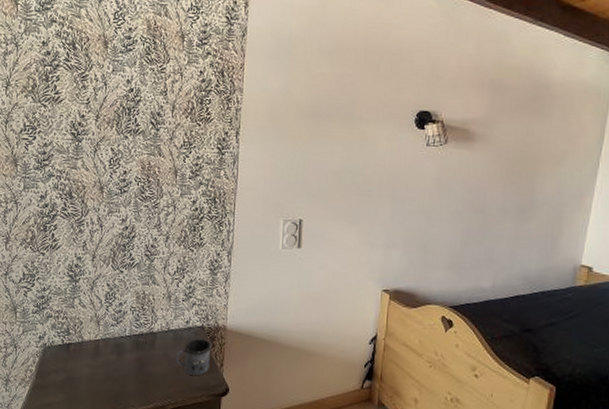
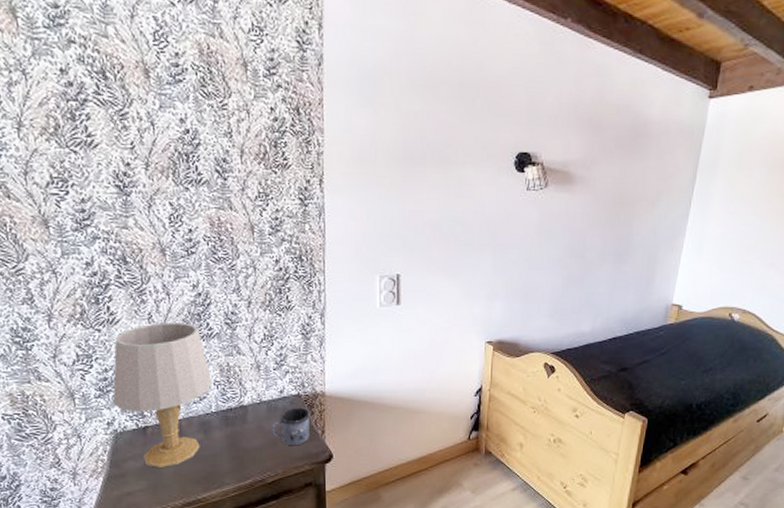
table lamp: none [46,250,129,384] -> present [112,322,212,468]

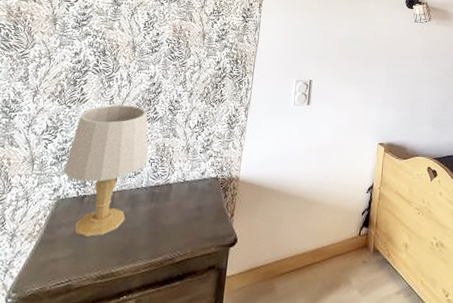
mug: present [271,407,310,446] -> none [188,189,224,227]

